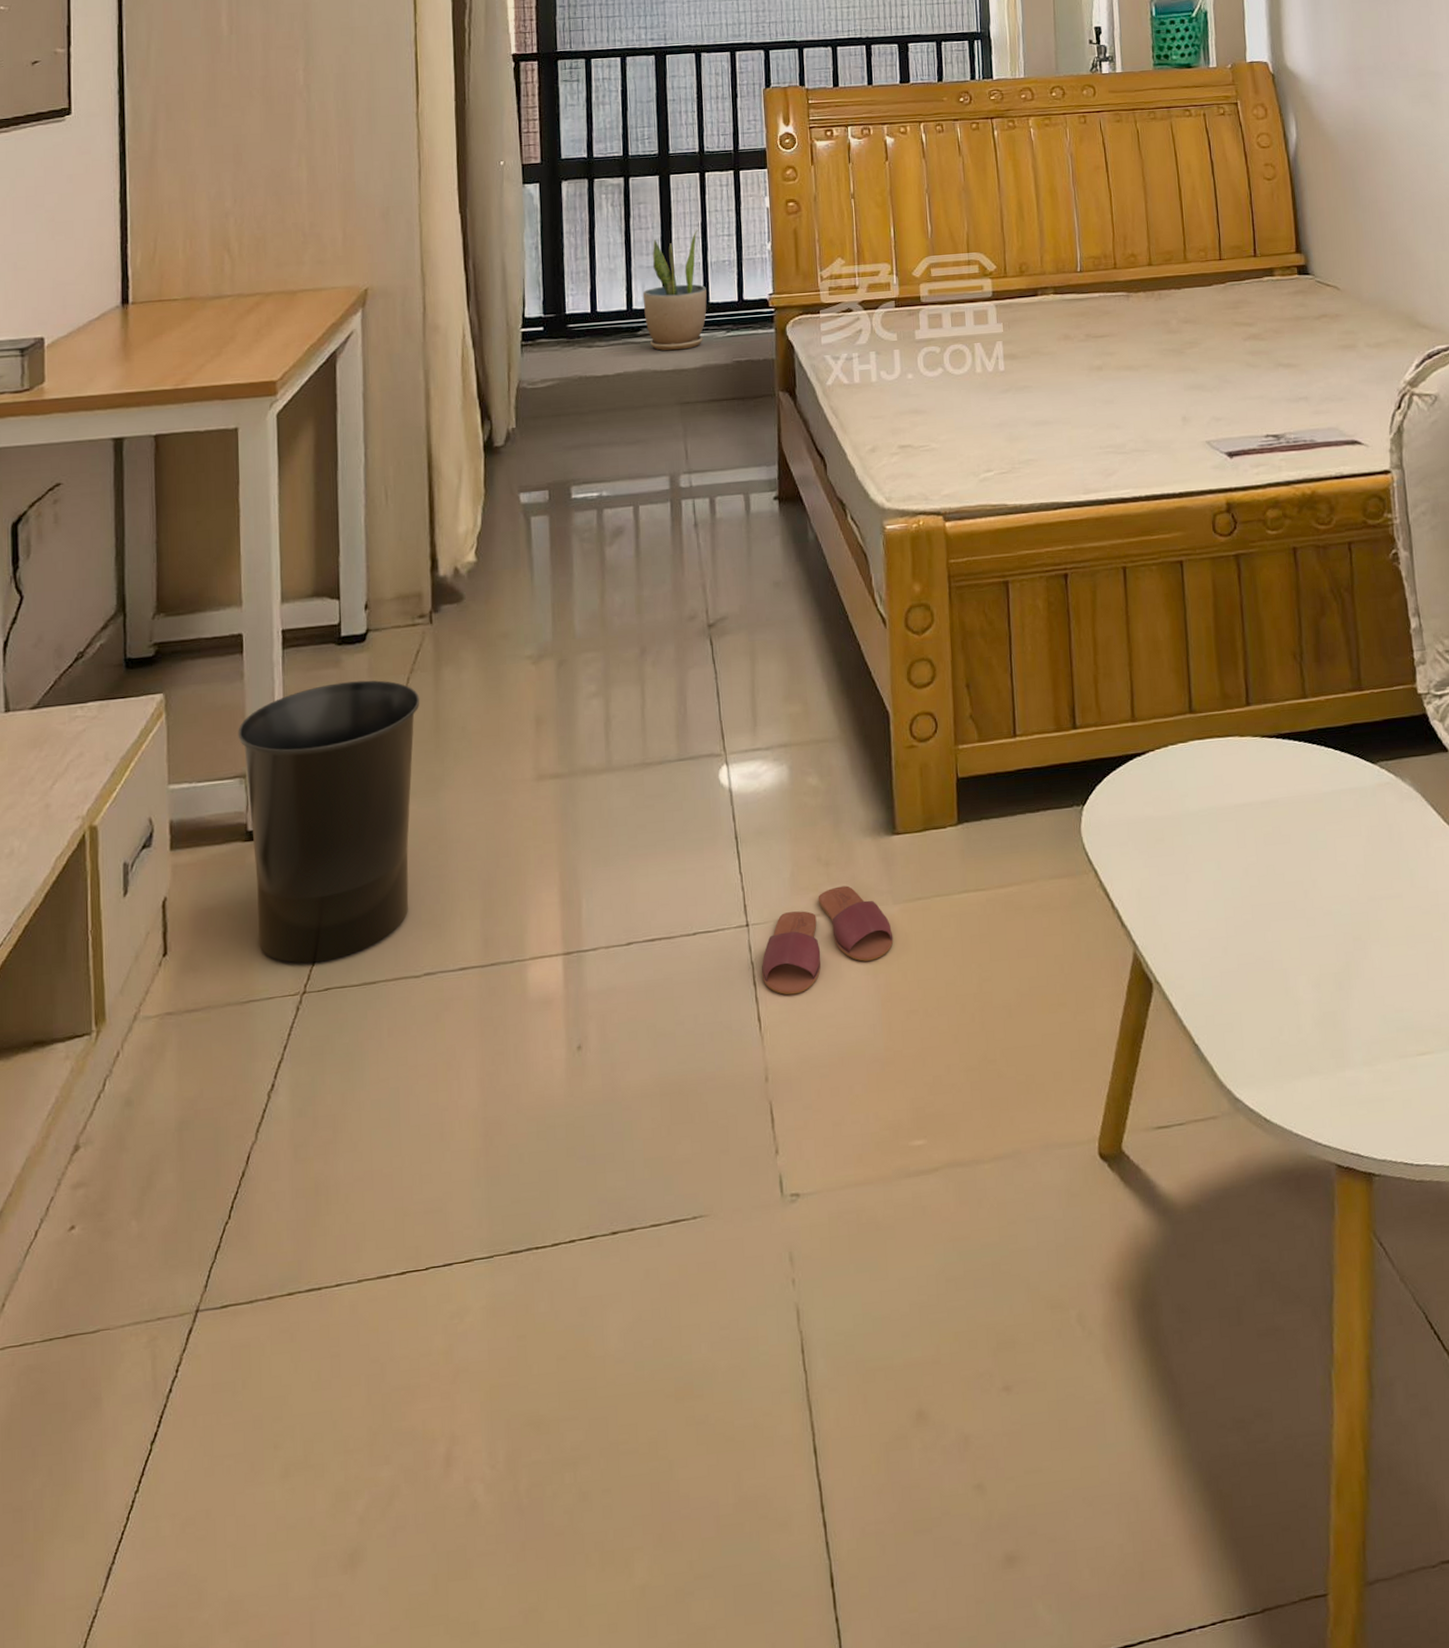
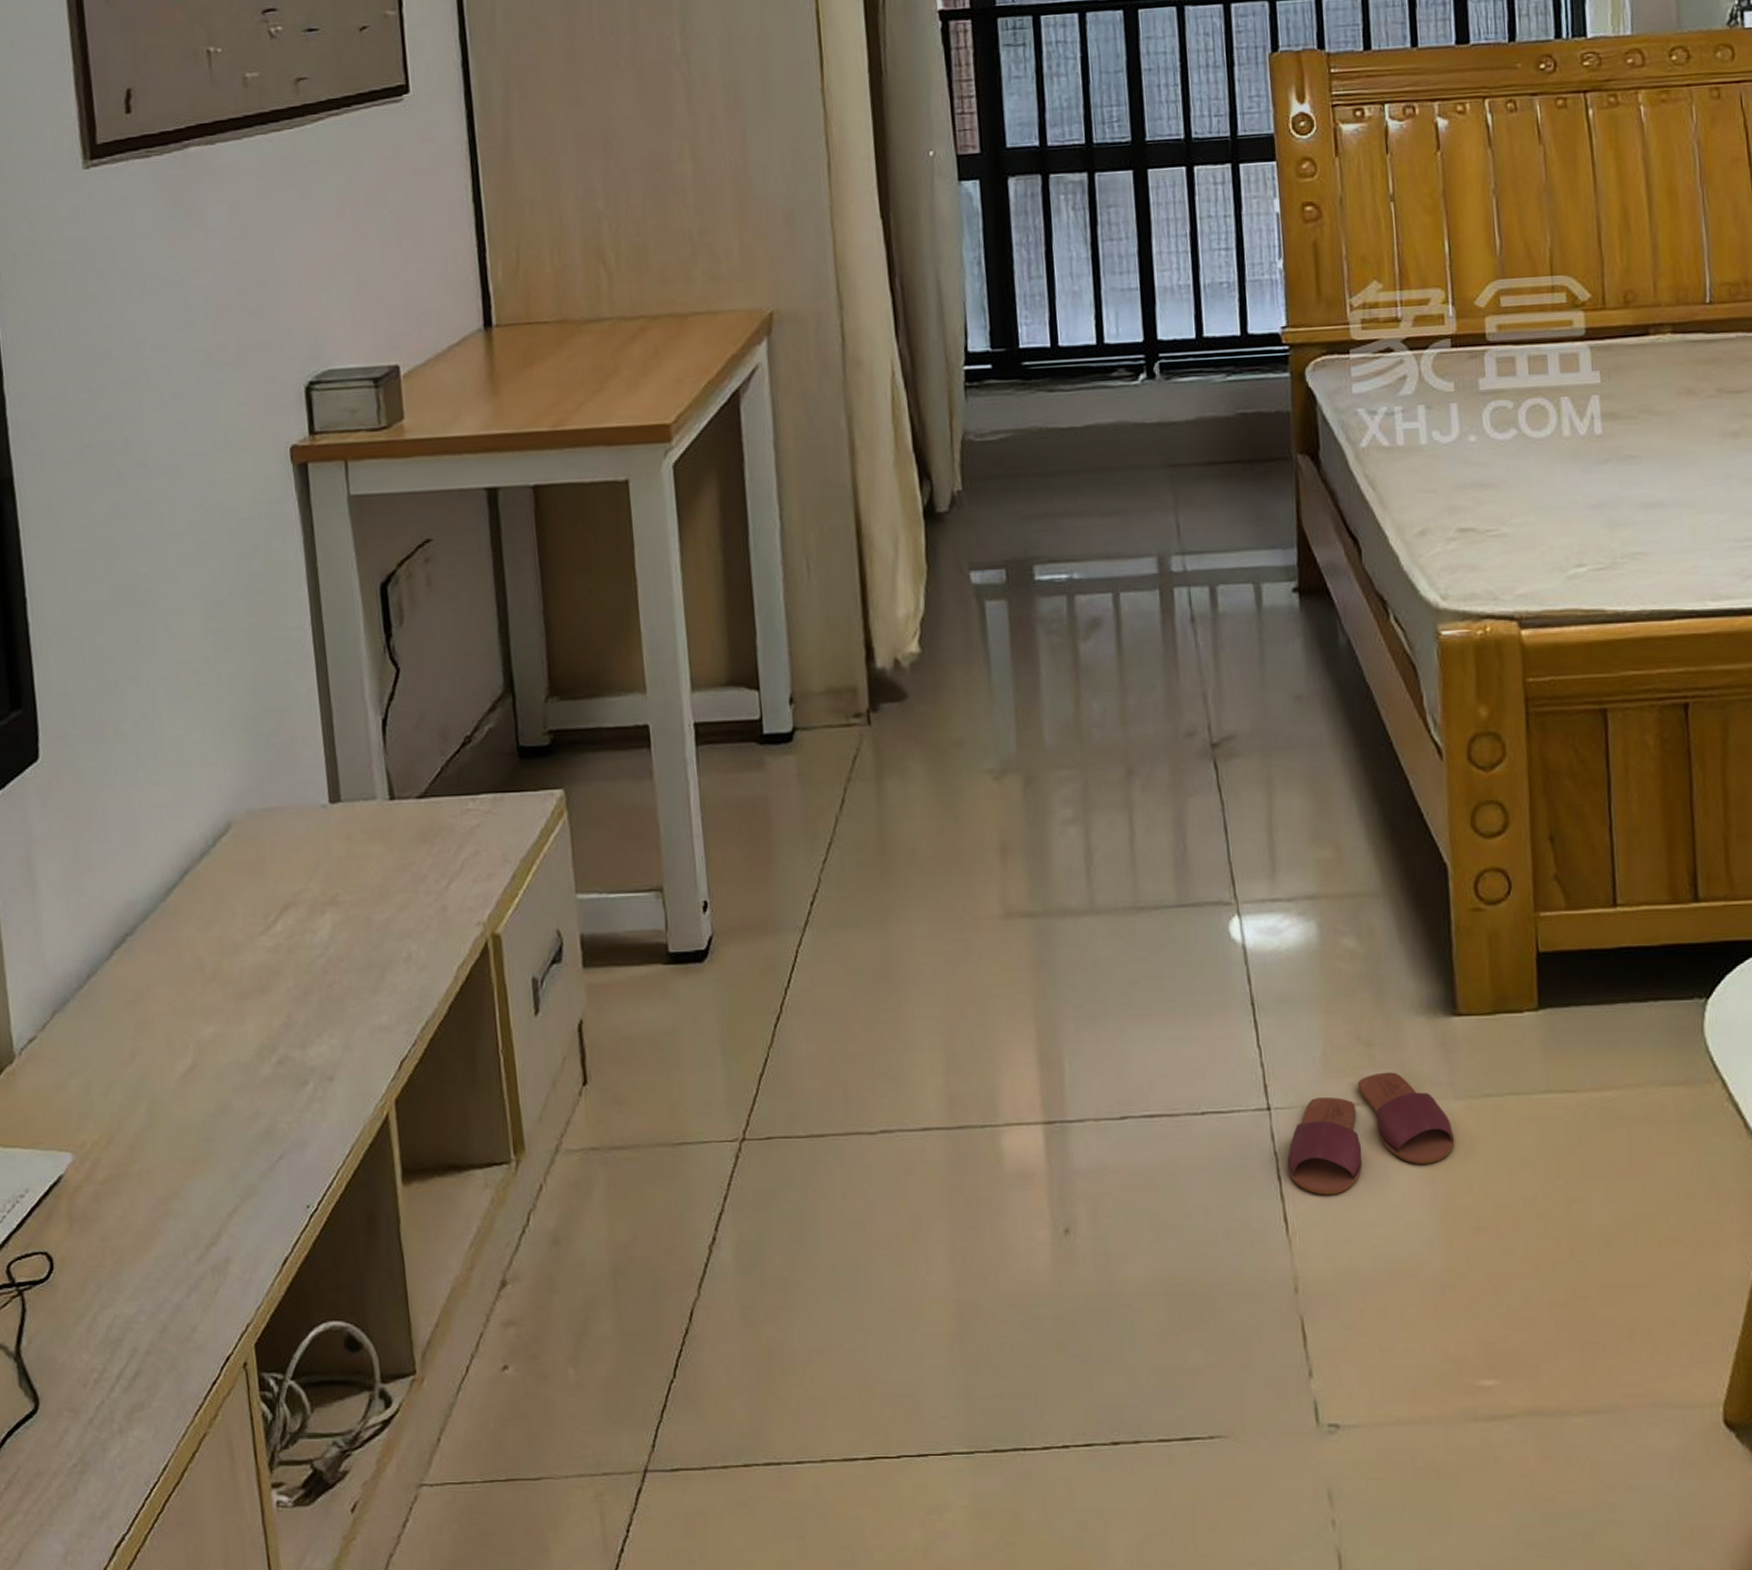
waste bin: present [238,680,420,963] -> none [650,787,861,1107]
potted plant: present [642,230,707,351] -> none [1116,241,1200,398]

